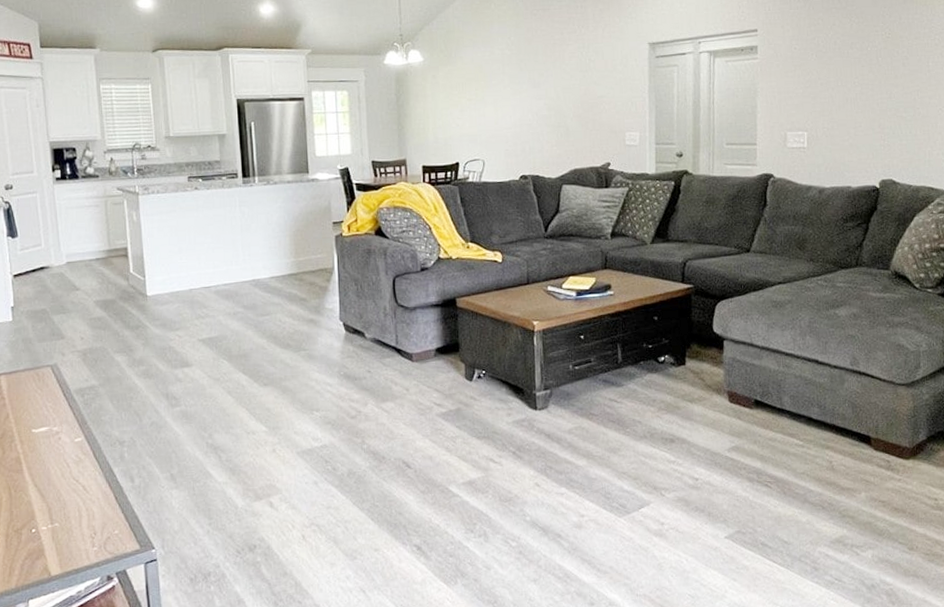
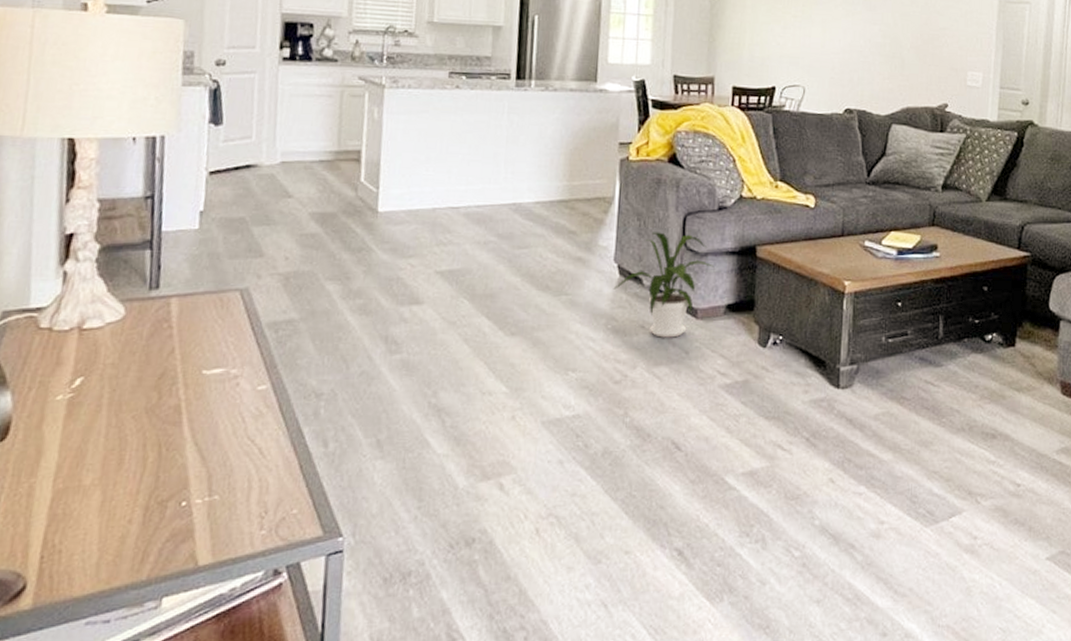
house plant: none [341,293,423,379] -> present [613,232,715,338]

